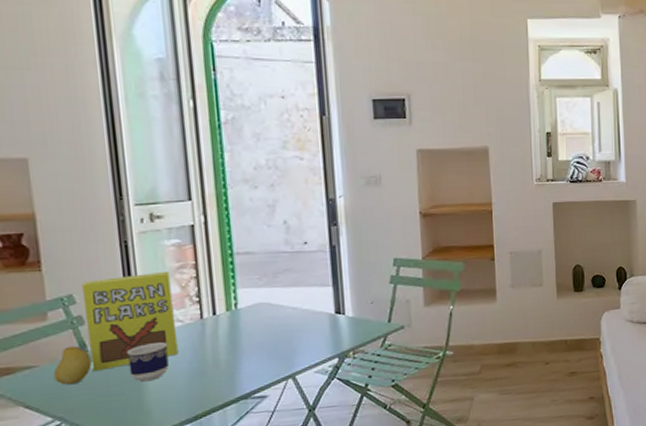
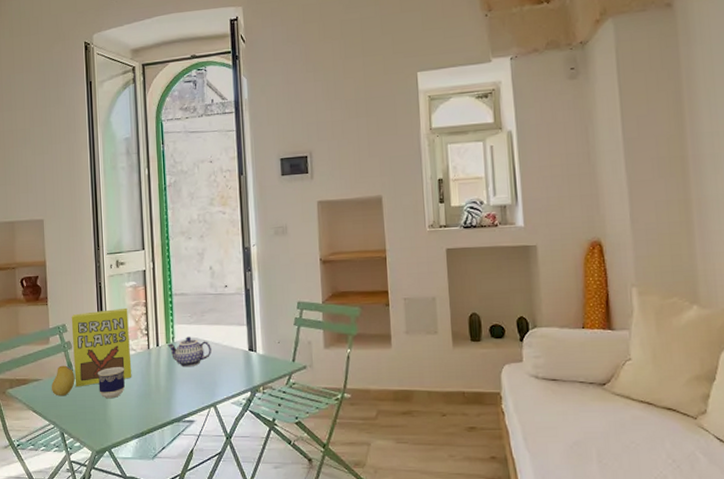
teapot: none [228,302,288,337] -> present [167,337,211,368]

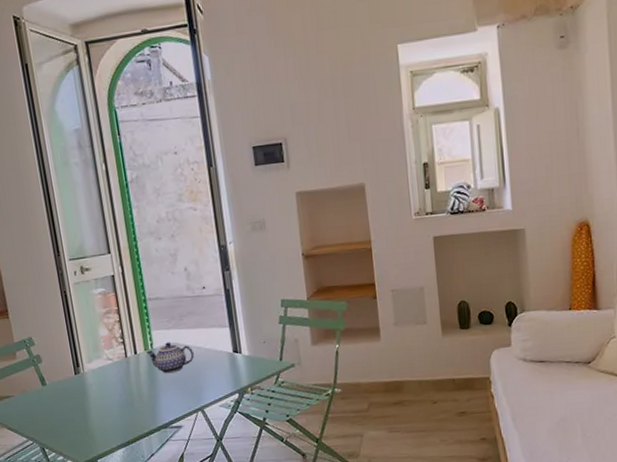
fruit: present [51,365,75,396] -> none [24,380,50,412]
cereal box: present [71,307,132,388] -> none [37,316,111,402]
cup: present [97,367,125,399] -> none [73,377,105,411]

